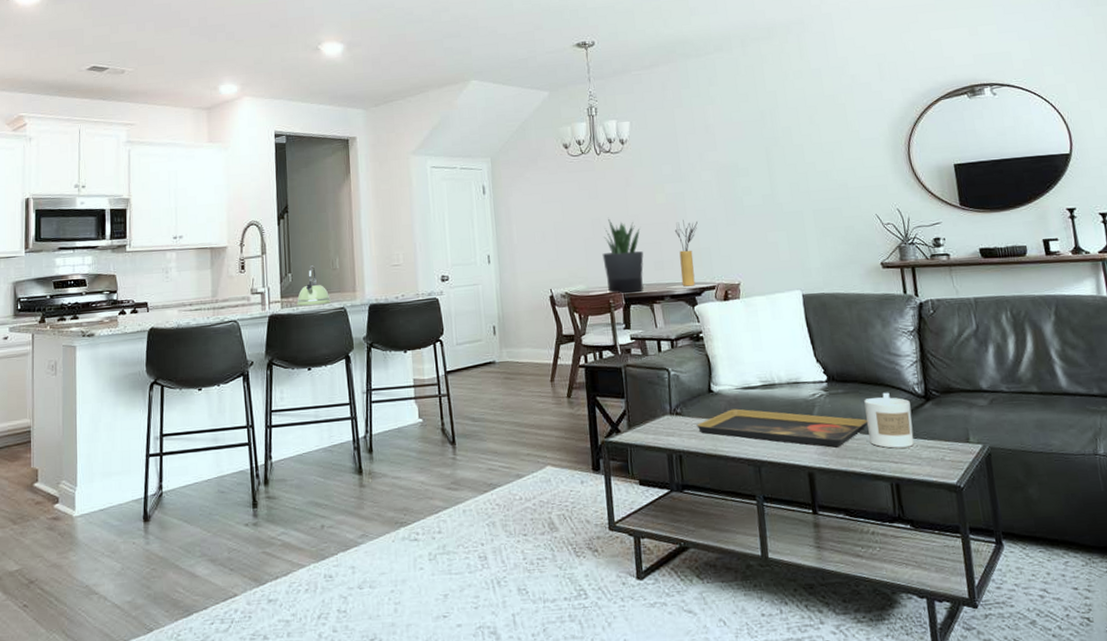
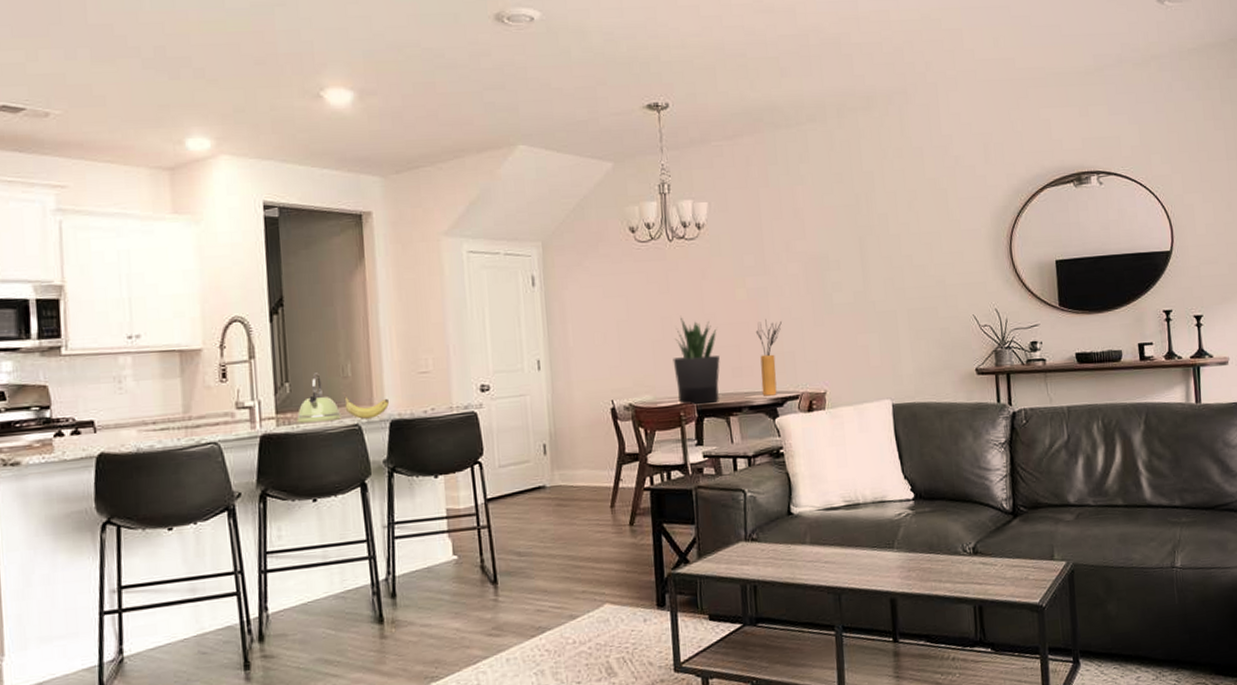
fruit: none [332,280,369,303] -> present [342,391,390,419]
decorative tray: present [696,408,868,448] -> none [773,532,954,571]
candle: present [864,392,914,449] -> none [951,509,1000,569]

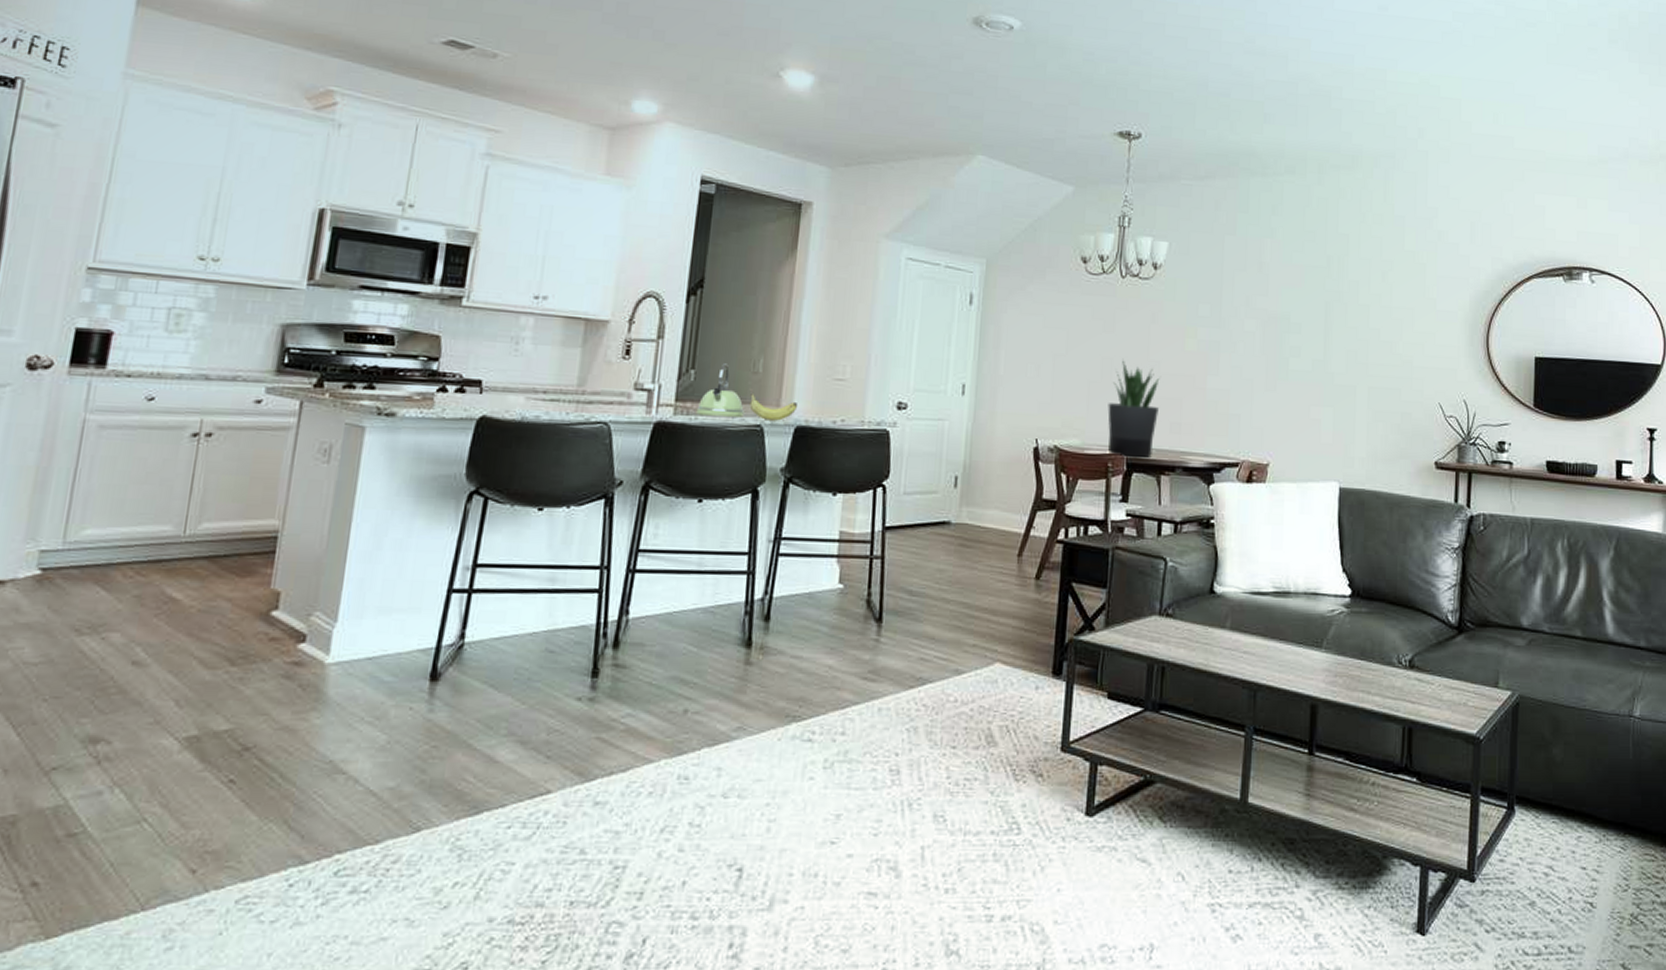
vase: present [755,318,782,396] -> none [1199,375,1230,459]

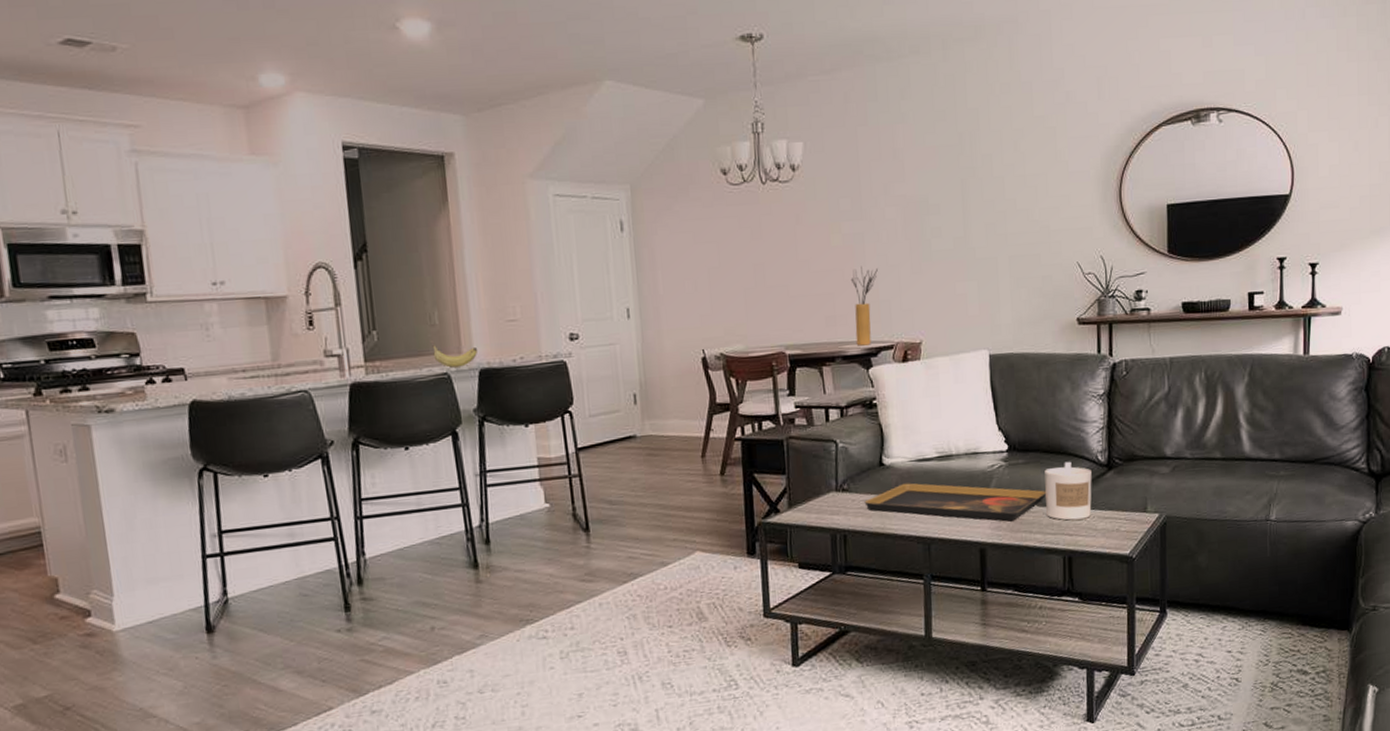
kettle: present [696,363,745,419] -> none [385,320,432,373]
planter: present [1107,360,1160,457] -> none [765,264,814,355]
decorative tray: none [1189,617,1390,677] -> present [864,483,1047,522]
vase: none [1199,375,1230,459] -> present [850,266,878,346]
candle: none [1388,617,1440,686] -> present [1044,461,1092,521]

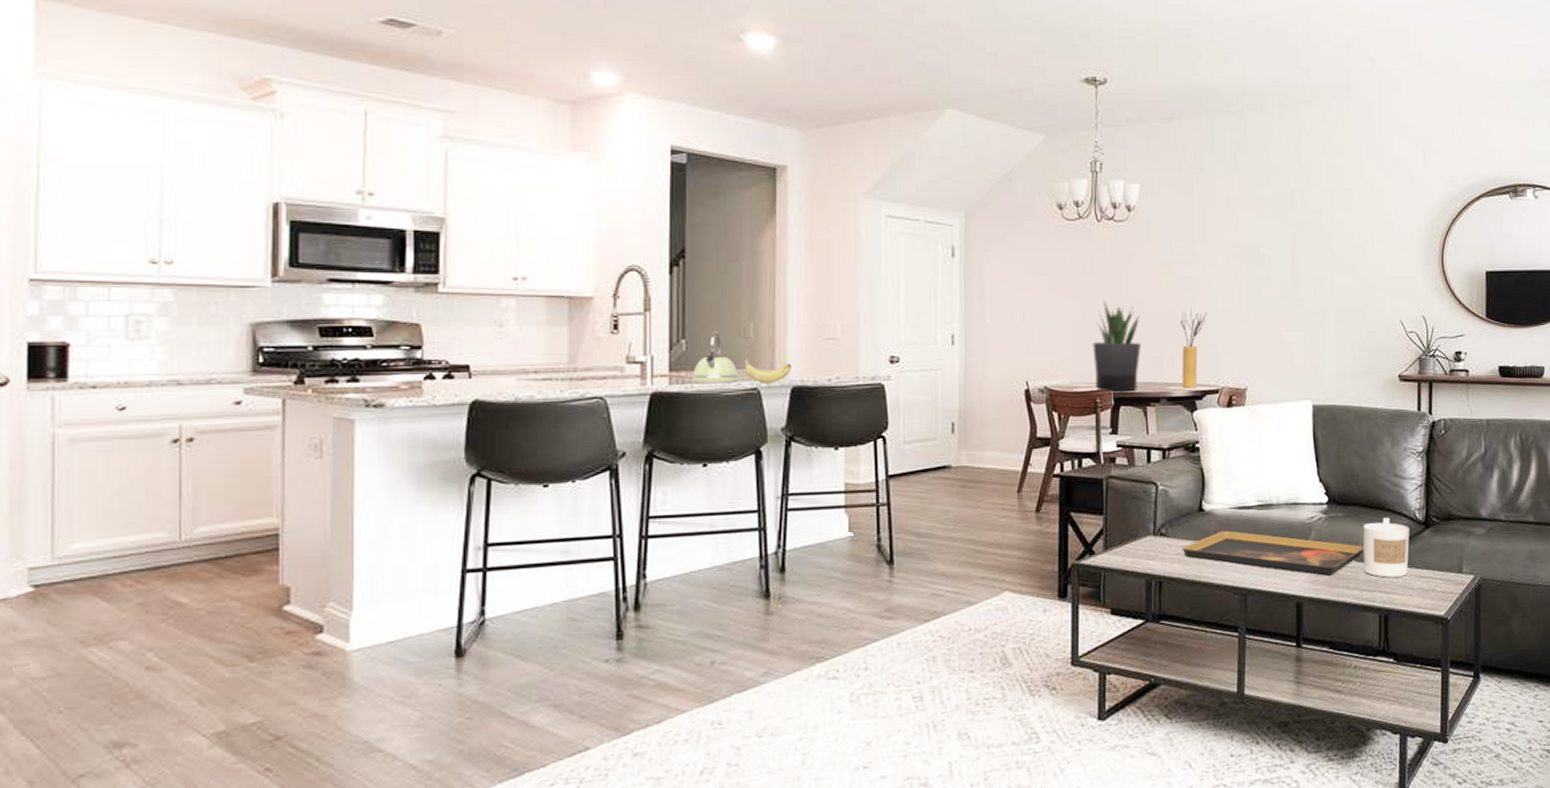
kettle: none [385,320,432,373] -> present [691,331,741,384]
planter: none [765,264,814,355] -> present [1092,300,1141,391]

